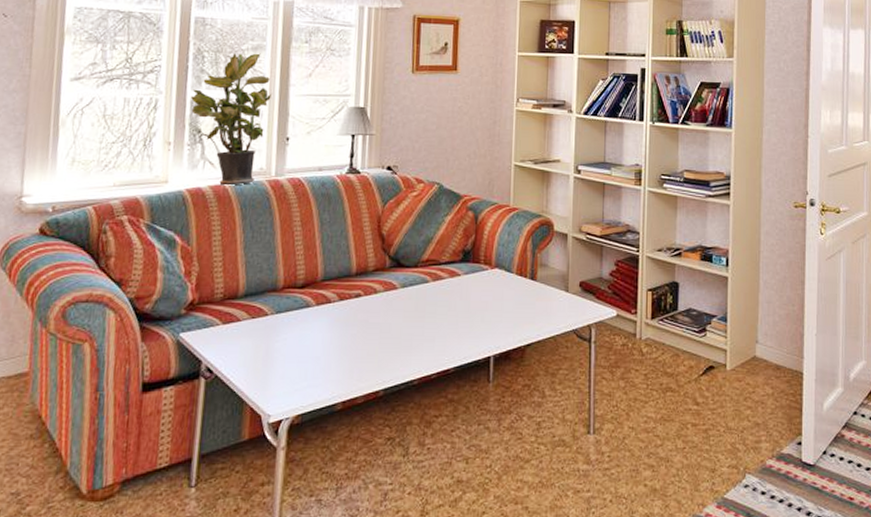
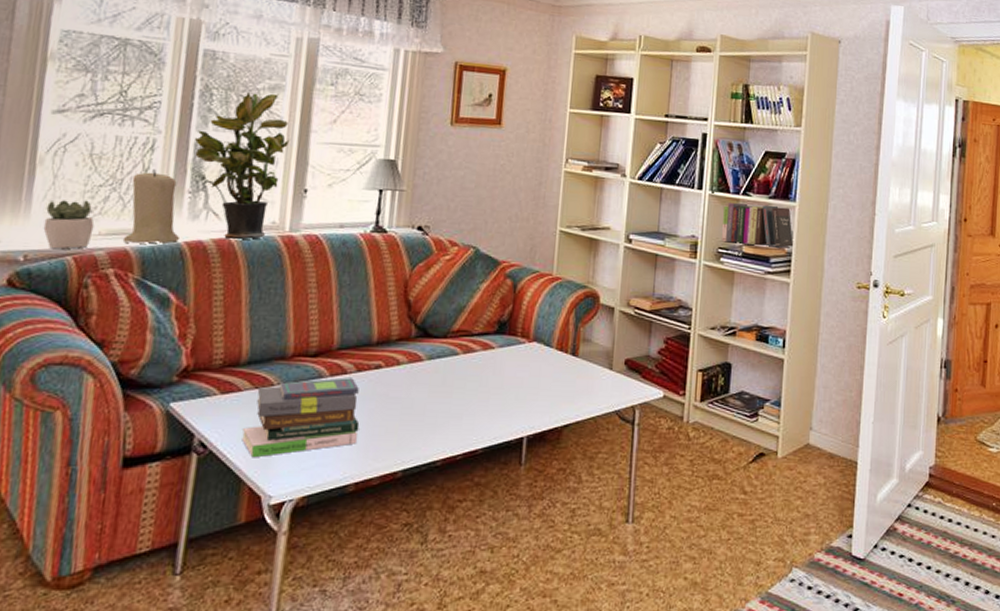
succulent plant: none [67,156,110,200] -> present [43,200,95,250]
candle: none [133,126,183,192] -> present [122,169,181,244]
books: none [242,306,344,381] -> present [241,378,360,458]
books: none [664,132,732,172] -> present [722,203,794,248]

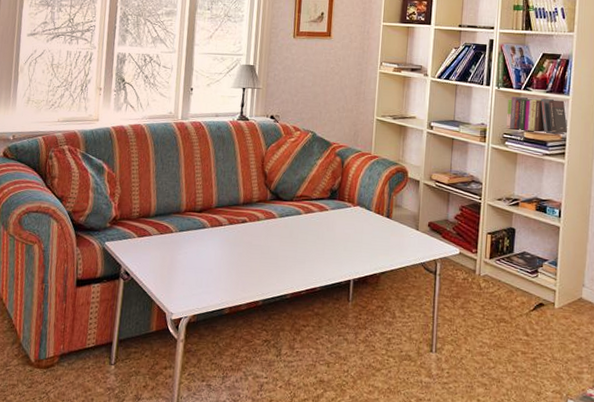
succulent plant: present [43,200,95,250] -> none [24,97,55,132]
candle: present [122,169,181,244] -> none [73,74,110,128]
potted plant: present [194,91,289,240] -> none [117,16,180,126]
books: present [241,378,360,458] -> none [152,228,232,285]

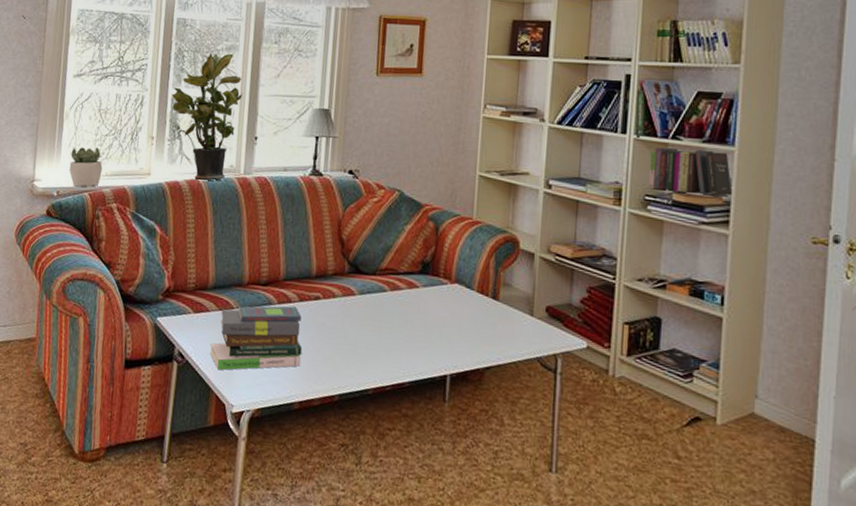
succulent plant: none [24,97,55,132] -> present [69,147,103,187]
potted plant: none [117,16,180,126] -> present [171,52,242,181]
books: none [152,228,232,285] -> present [210,306,303,371]

